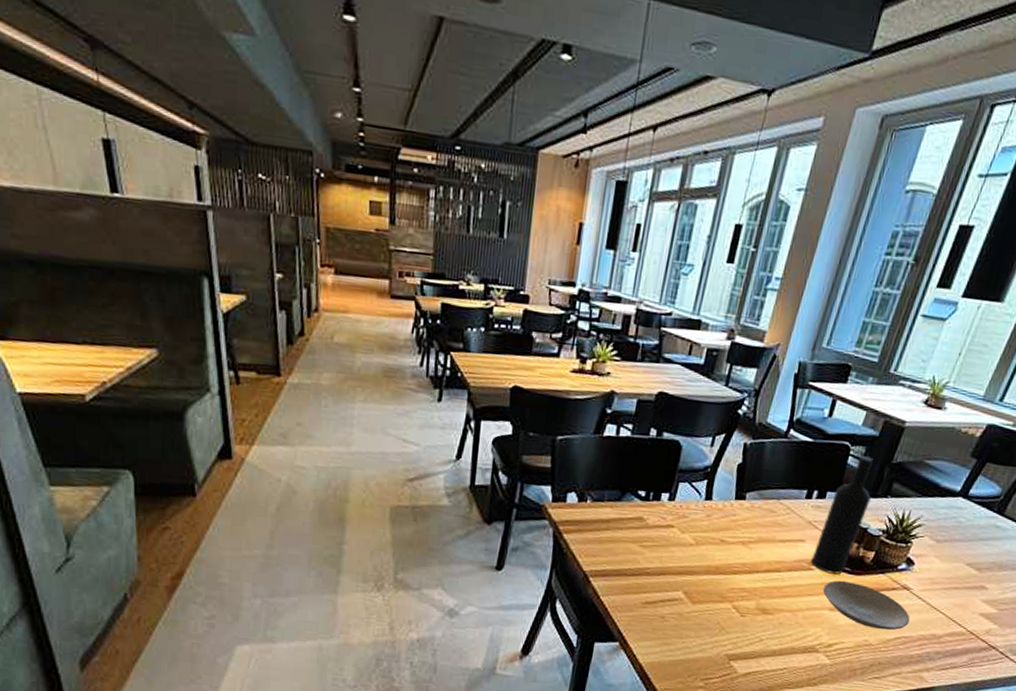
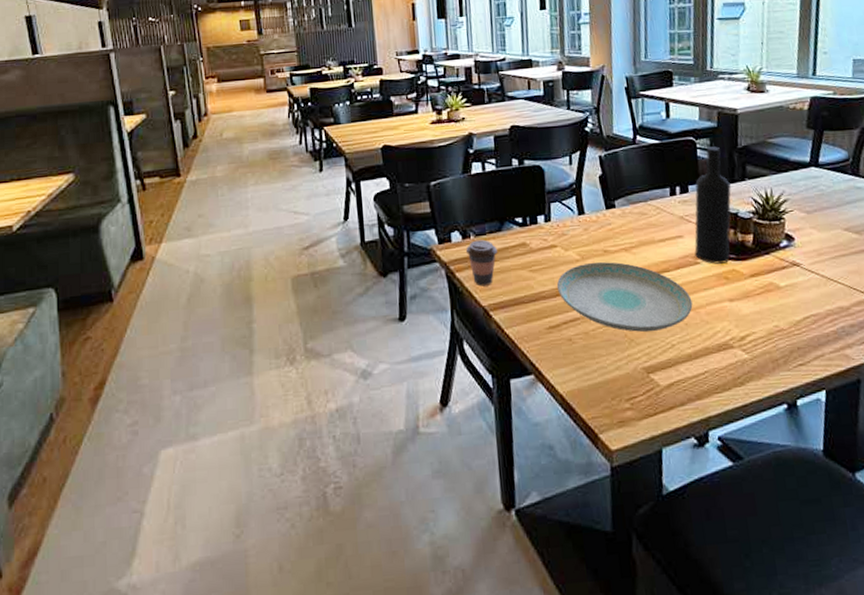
coffee cup: none [578,505,612,552] -> present [465,239,497,286]
plate: none [663,549,794,625] -> present [557,262,693,332]
plate: present [823,580,910,631] -> none [716,268,812,312]

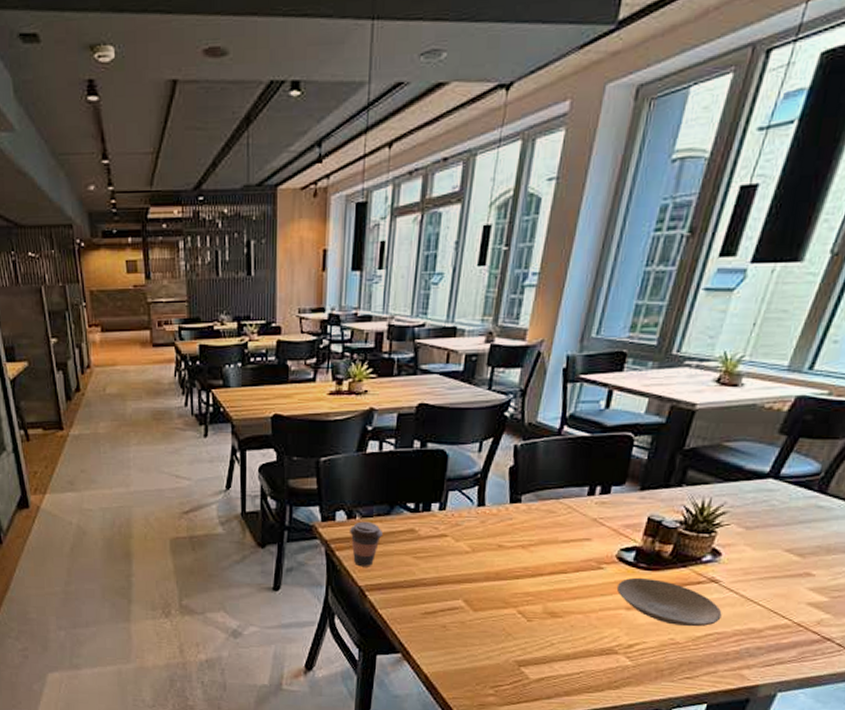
plate: present [557,262,693,332] -> none [439,555,585,629]
wine bottle: present [694,146,731,264] -> none [600,445,663,572]
plate: none [716,268,812,312] -> present [617,578,722,627]

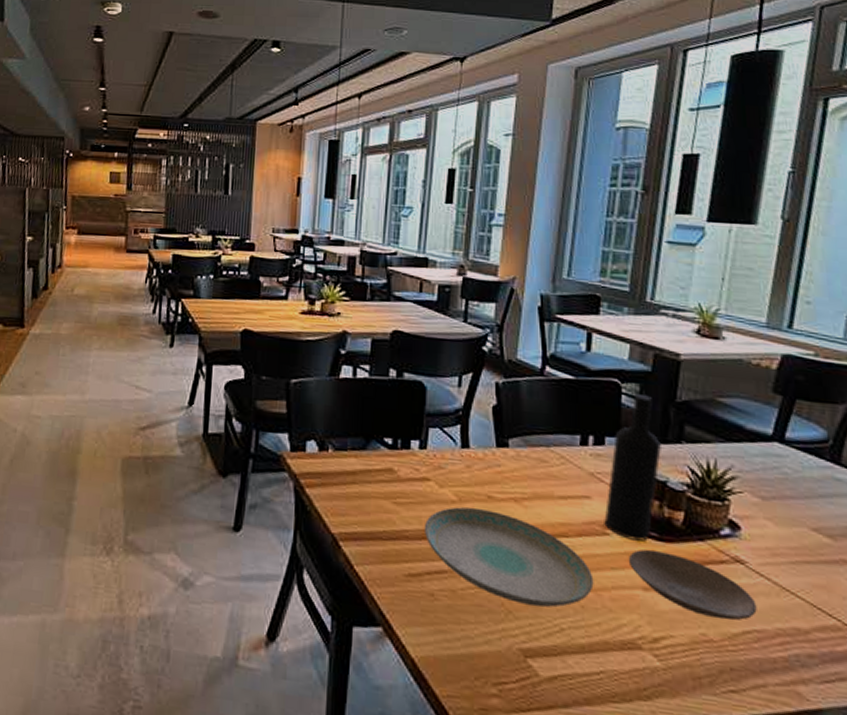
coffee cup: present [349,521,382,567] -> none [320,454,358,511]
plate: none [439,555,585,629] -> present [424,507,594,608]
wine bottle: none [600,445,663,572] -> present [604,394,661,541]

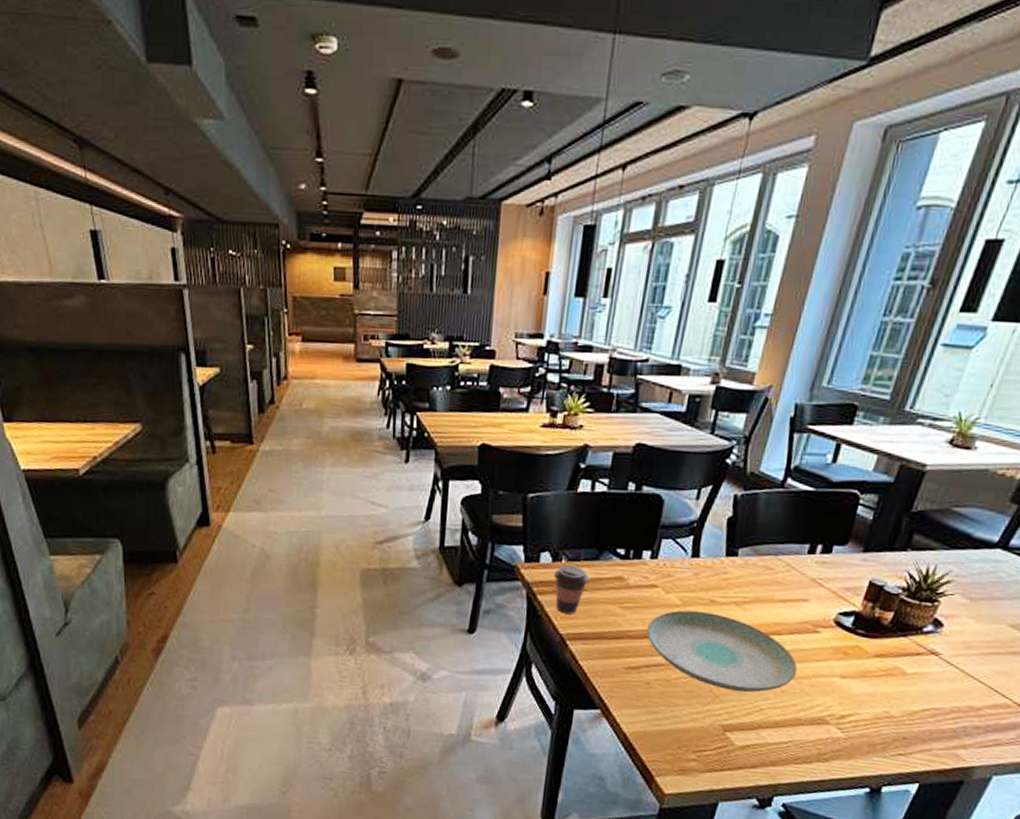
coffee cup: none [320,454,358,511] -> present [553,565,589,615]
wine bottle: present [604,394,661,541] -> none [816,505,888,638]
plate: present [629,549,757,621] -> none [833,644,941,701]

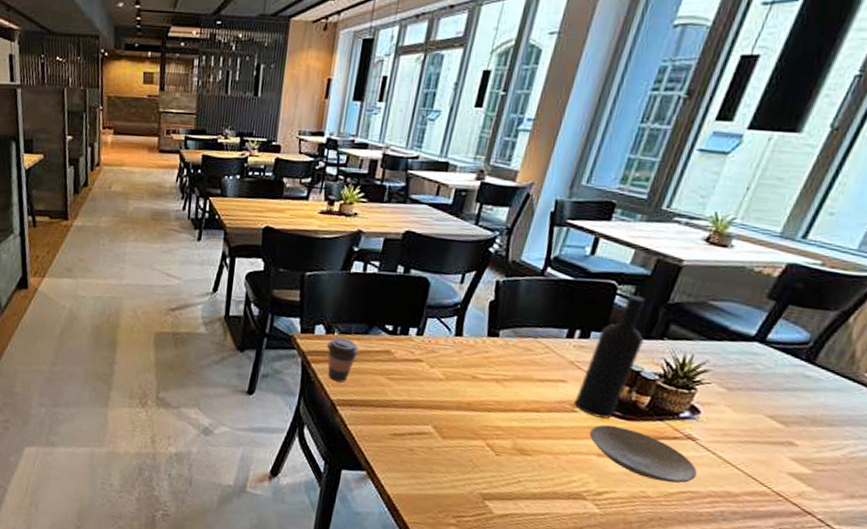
plate: present [646,610,798,693] -> none [411,384,555,465]
wine bottle: none [816,505,888,638] -> present [574,295,645,419]
plate: none [833,644,941,701] -> present [590,425,698,483]

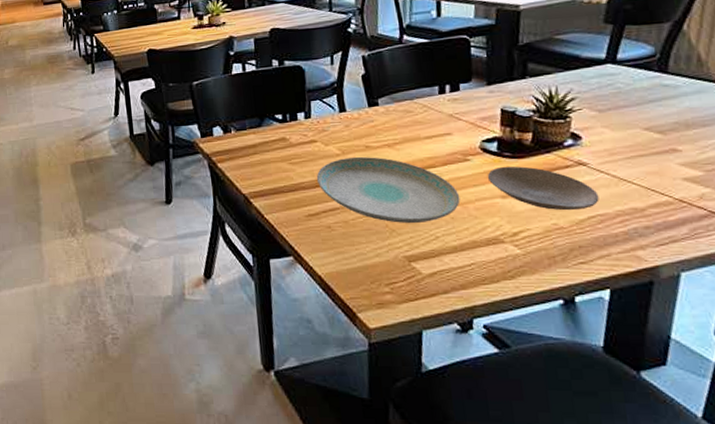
coffee cup: present [326,337,359,383] -> none [226,134,257,176]
plate: none [411,384,555,465] -> present [316,157,461,223]
wine bottle: present [574,295,645,419] -> none [464,44,509,161]

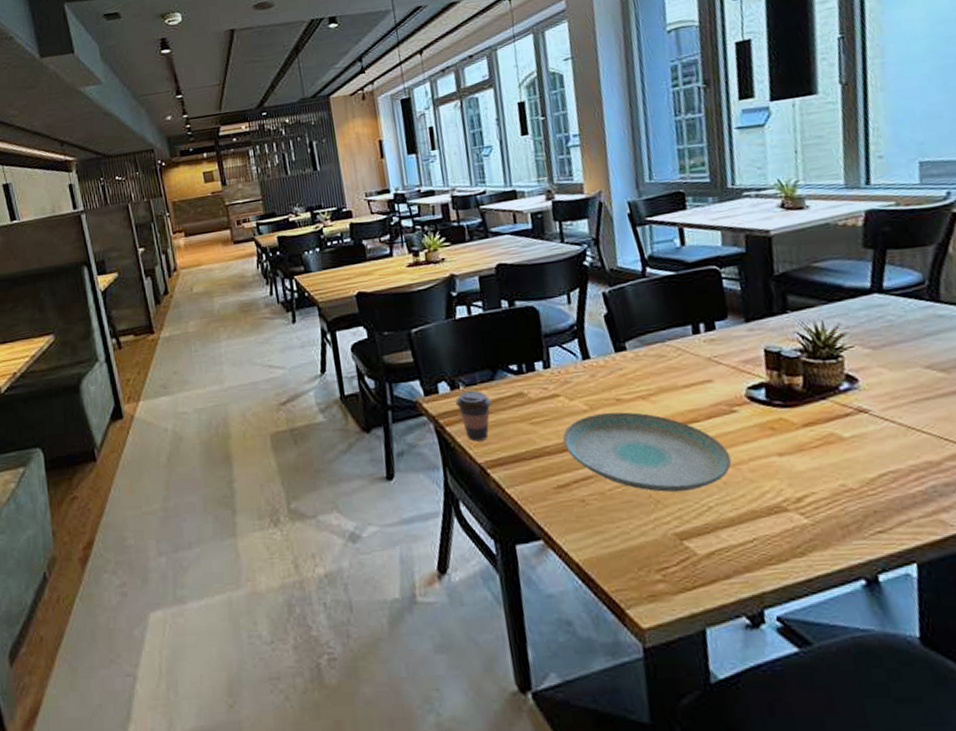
coffee cup: none [226,134,257,176] -> present [455,390,491,442]
plate: present [488,166,600,211] -> none [759,416,889,468]

